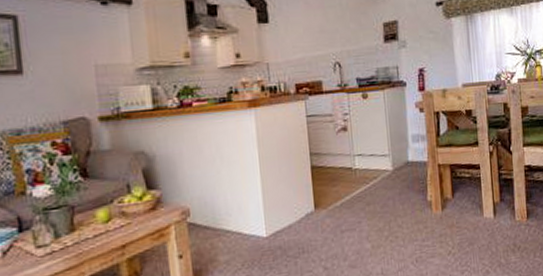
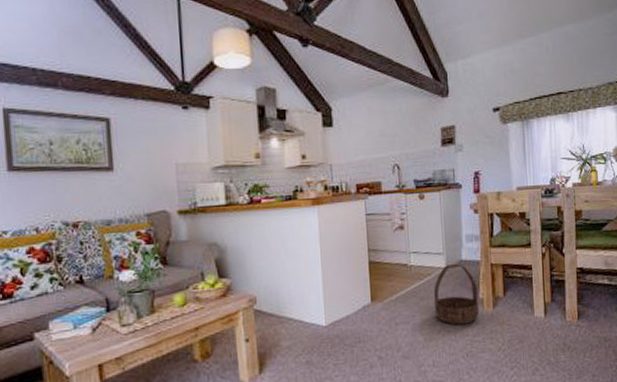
basket: none [380,165,428,230] -> present [433,264,480,325]

